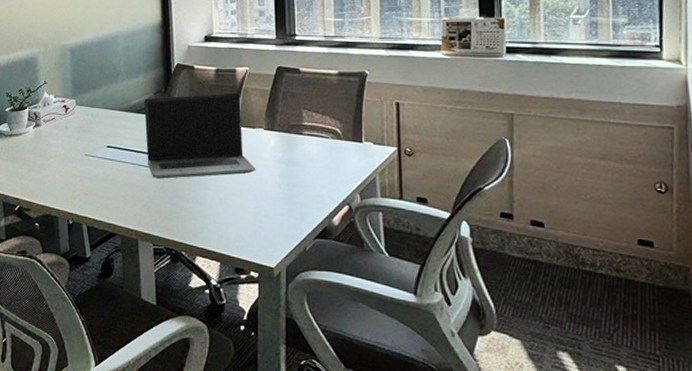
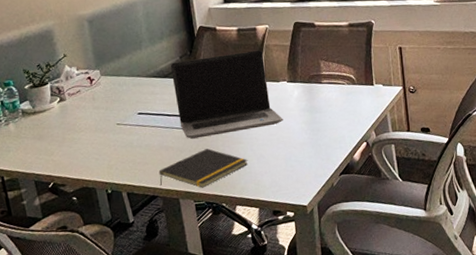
notepad: none [120,191,214,232] -> present [158,149,248,188]

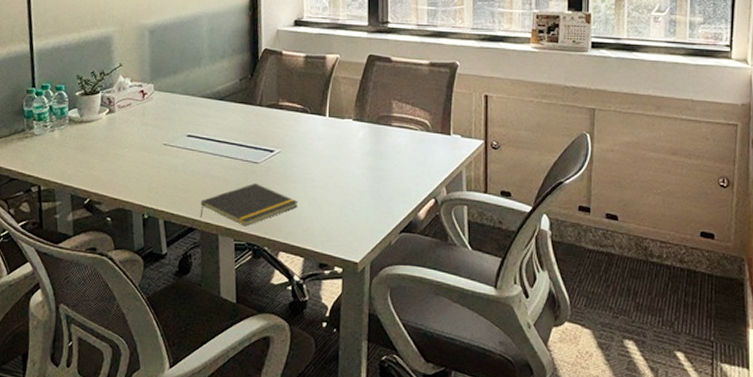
laptop computer: present [171,50,283,139] -> none [228,81,343,171]

